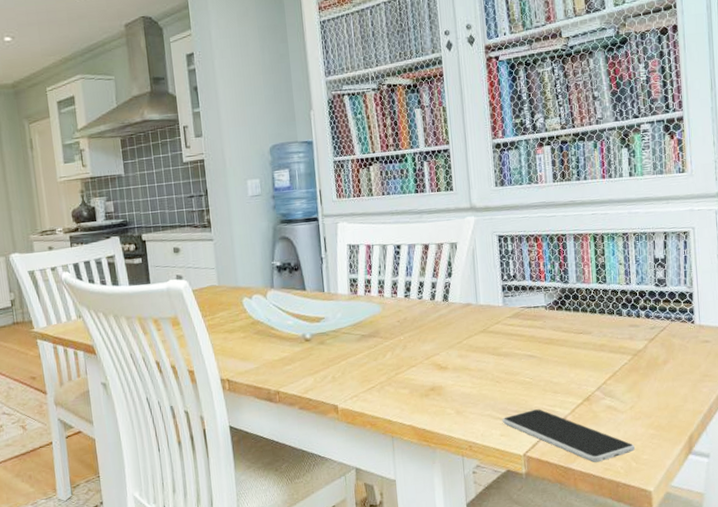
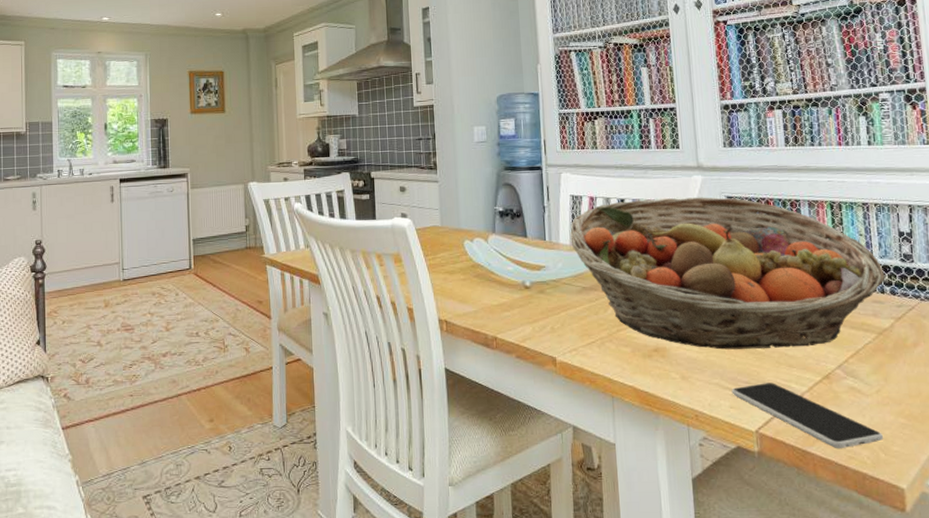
fruit basket: none [348,236,641,383] -> present [570,197,886,350]

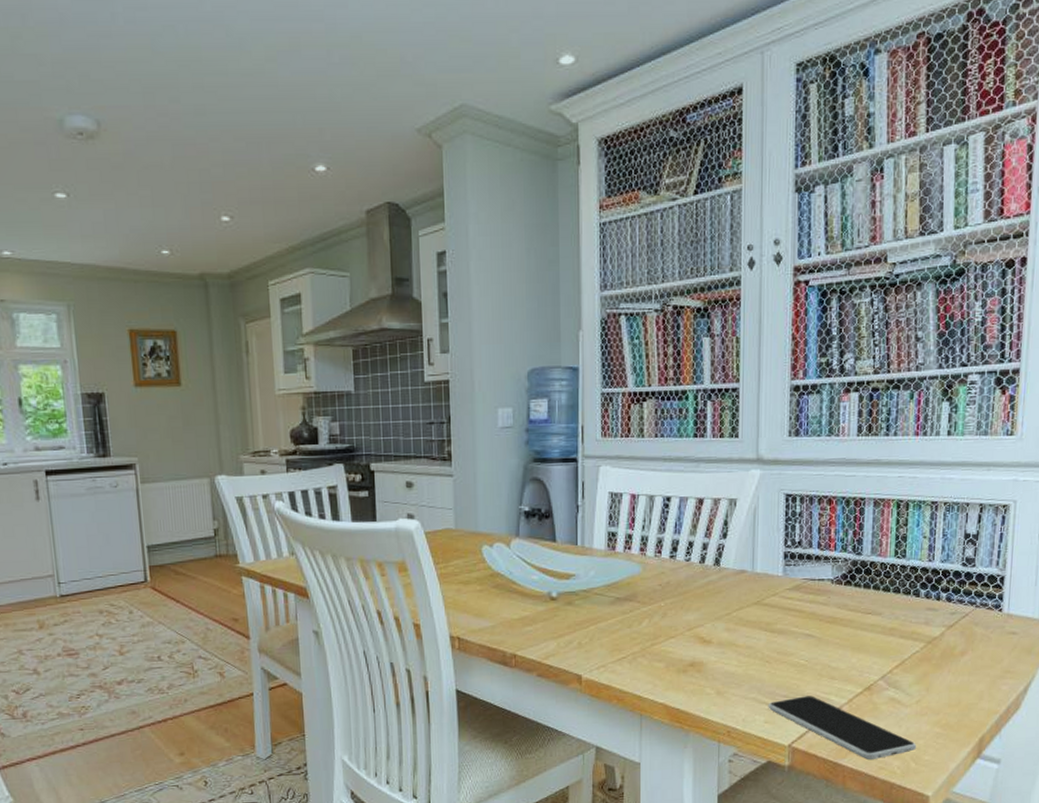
fruit basket: present [570,197,886,350] -> none [606,494,944,663]

